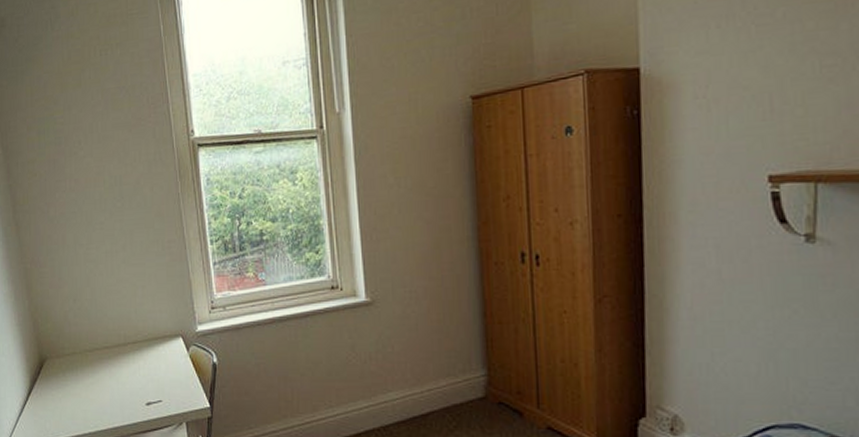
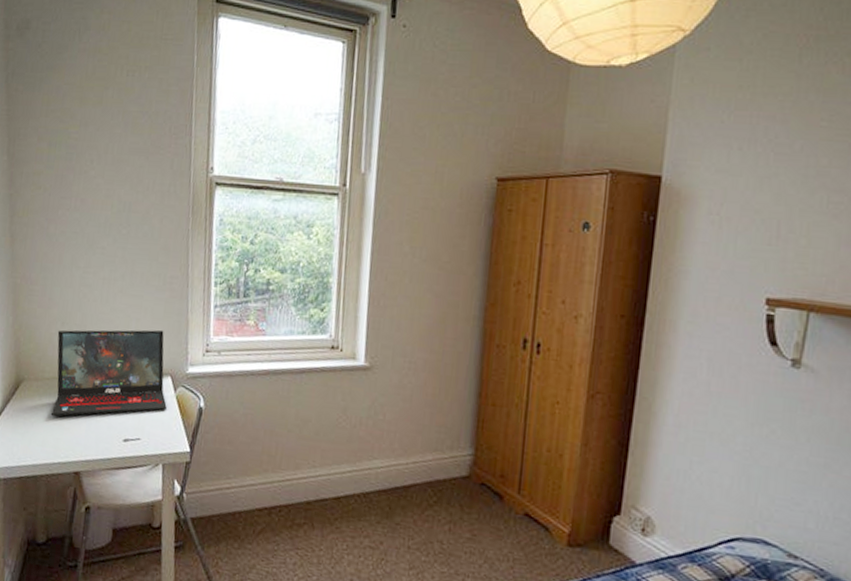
laptop: none [71,293,182,390] -> present [50,329,167,417]

